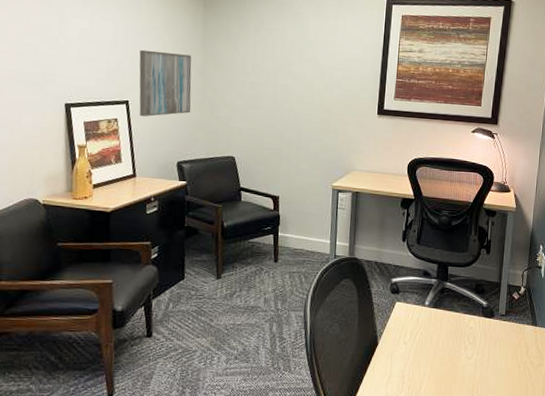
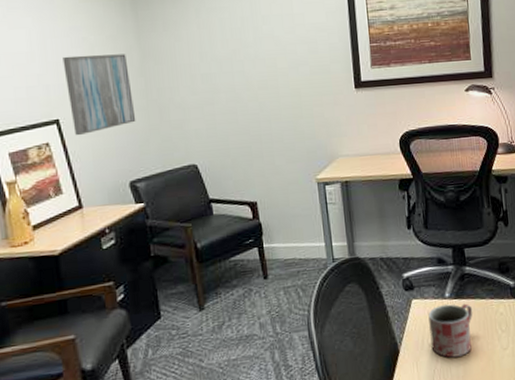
mug: none [406,311,447,358] -> present [428,303,473,358]

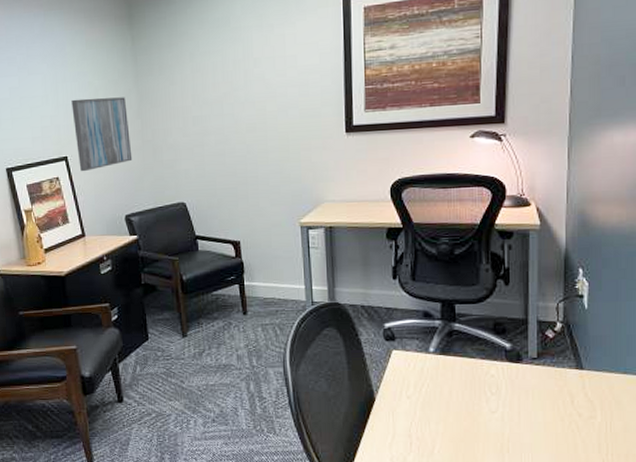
mug: present [428,303,473,358] -> none [409,359,460,413]

